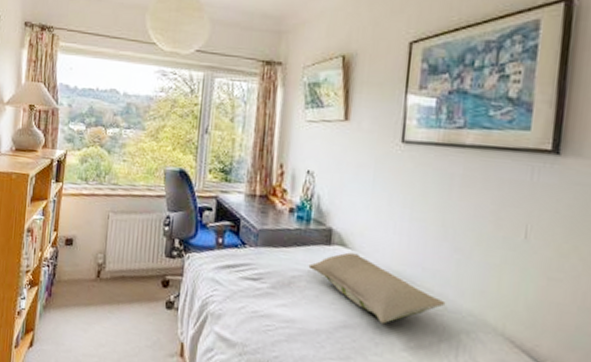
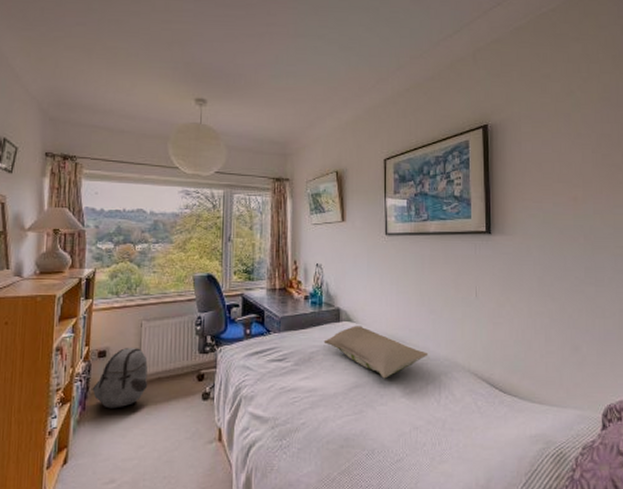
backpack: none [58,239,113,301] -> present [92,348,148,409]

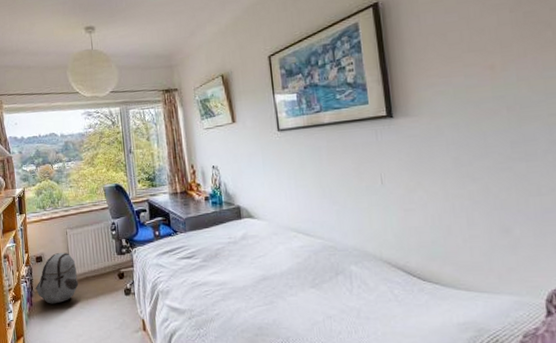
pillow: present [323,326,429,379] -> none [227,221,336,271]

